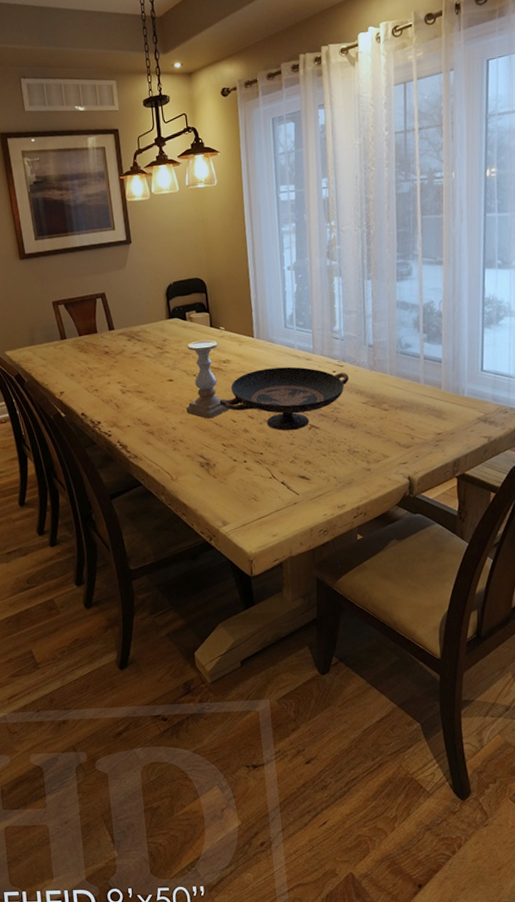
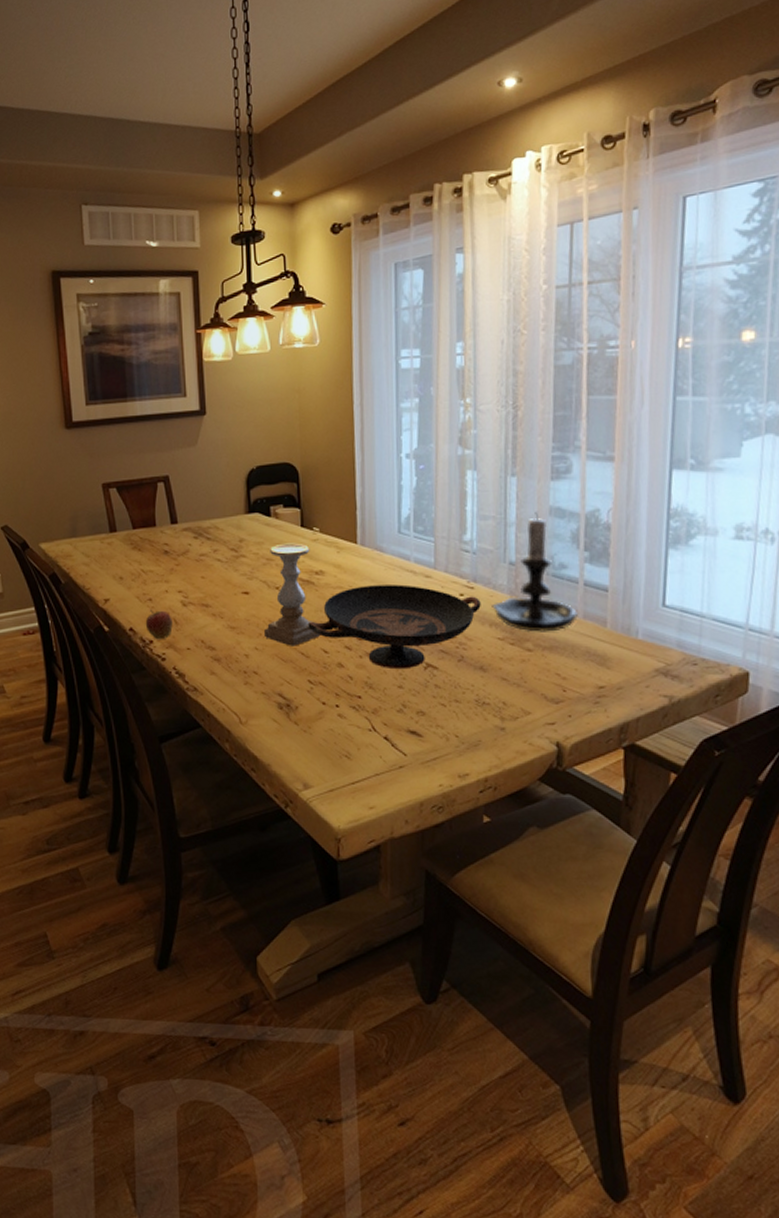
fruit: none [93,397,115,421] -> present [145,609,173,640]
candle holder: none [357,305,420,397] -> present [492,511,578,632]

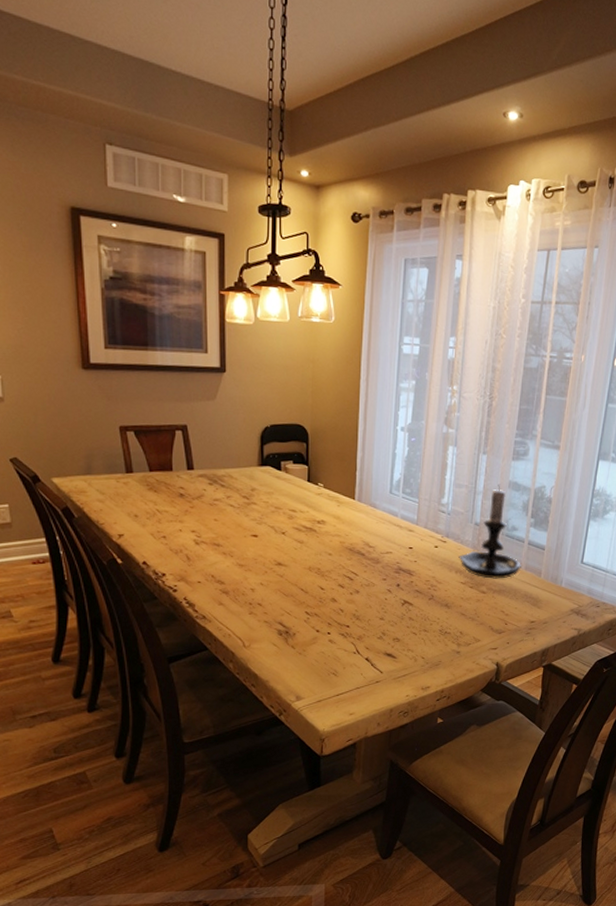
fruit: present [145,609,173,640] -> none [158,546,185,574]
candle holder: present [264,543,321,646] -> none [270,495,319,583]
decorative bowl: present [307,584,481,670] -> none [308,535,450,605]

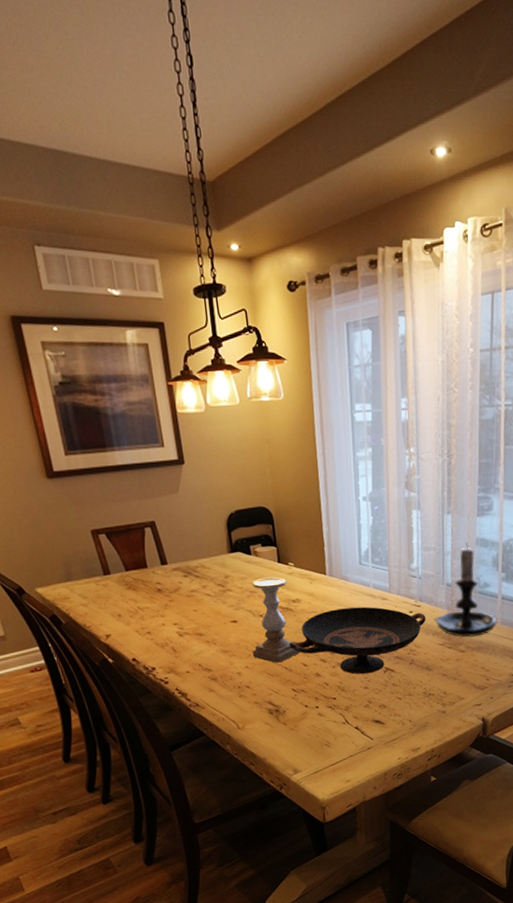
candle holder: none [270,495,319,583] -> present [252,577,301,663]
decorative bowl: none [308,535,450,605] -> present [289,606,426,675]

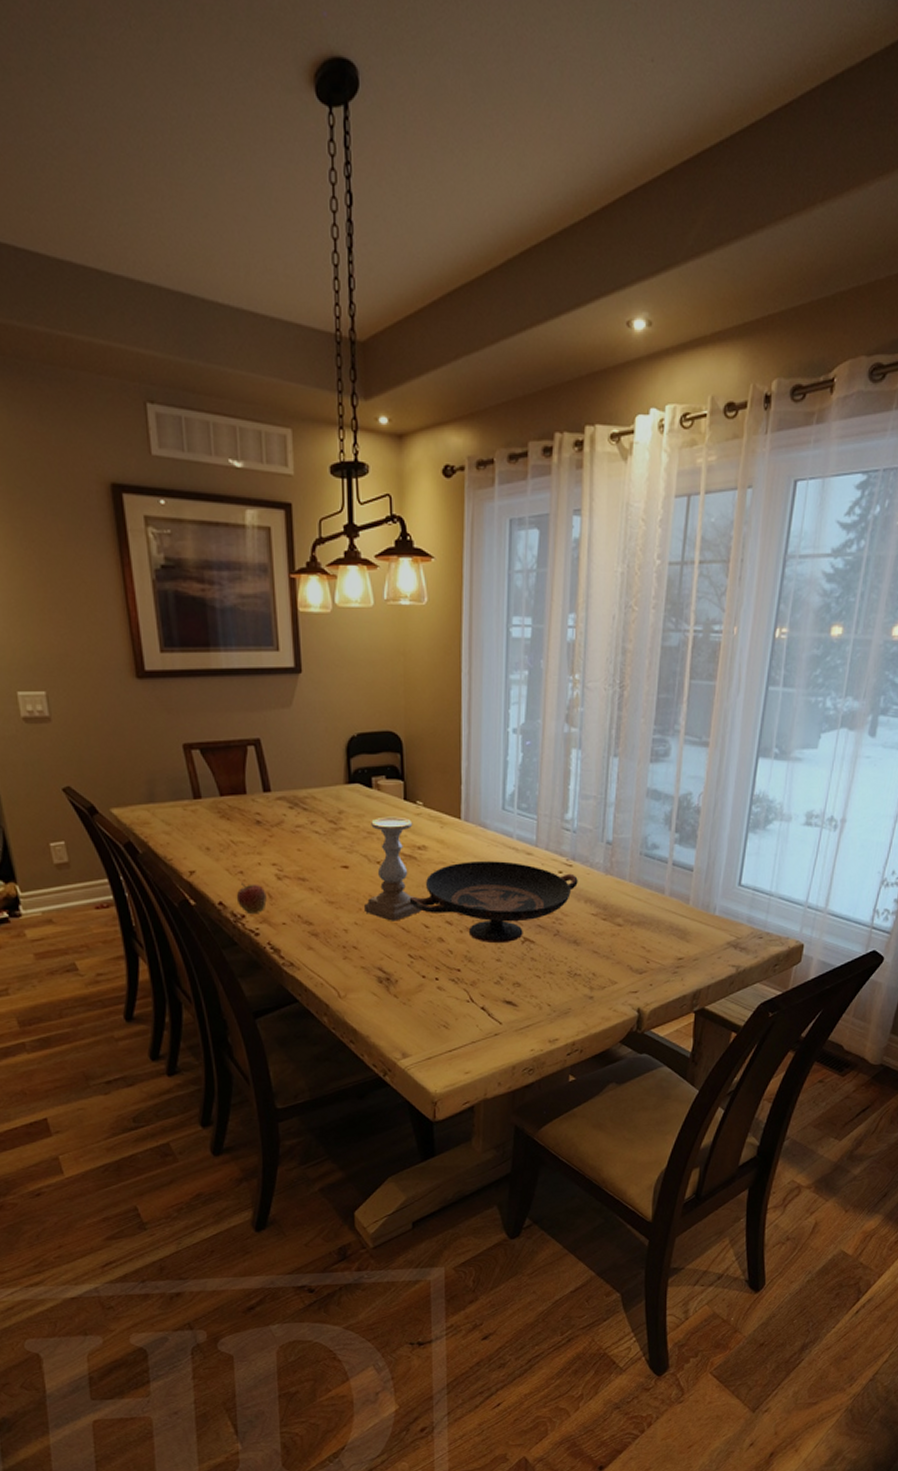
fruit: none [146,641,172,667] -> present [236,882,267,915]
candle holder: present [434,542,497,638] -> none [588,792,665,909]

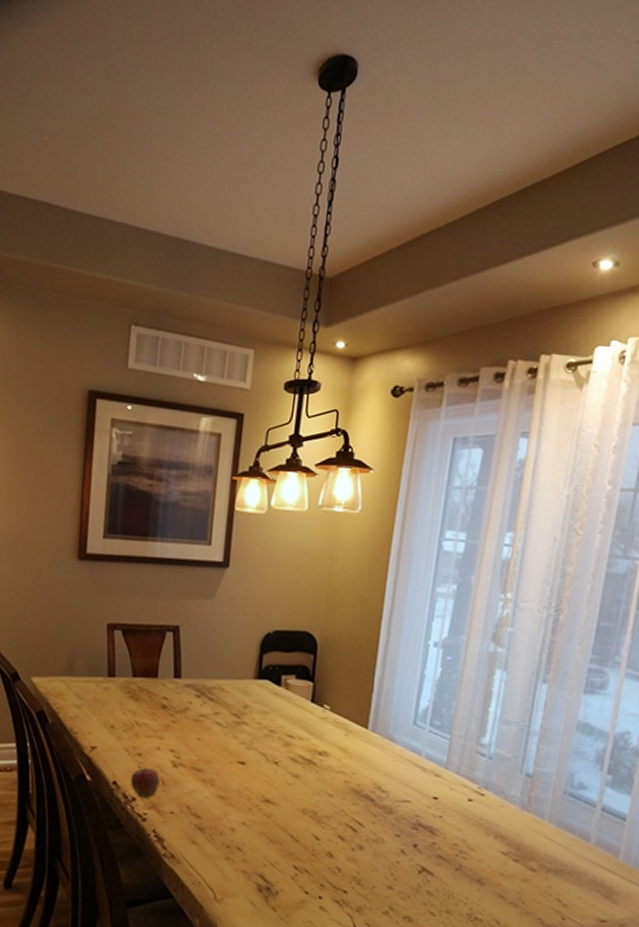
candle holder: present [364,816,422,921] -> none [255,716,317,828]
decorative bowl: present [409,861,578,944] -> none [302,774,489,870]

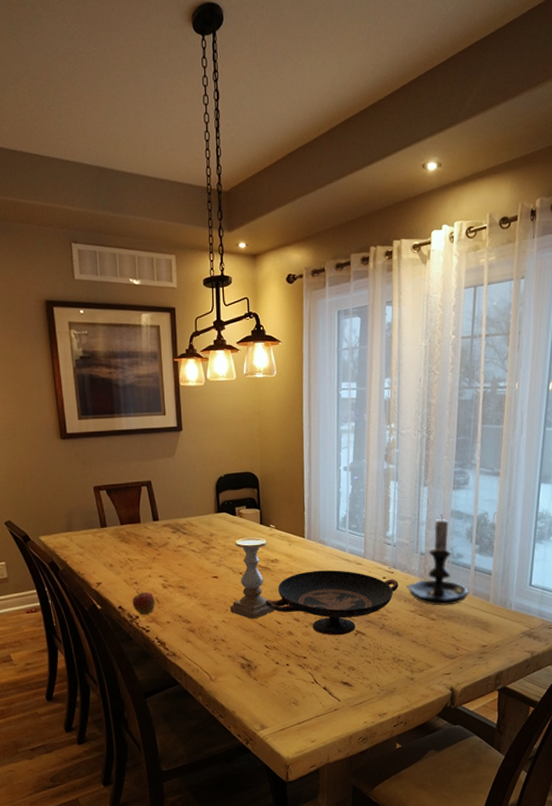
candle holder: none [255,716,317,828] -> present [230,537,276,619]
decorative bowl: none [302,774,489,870] -> present [265,570,398,636]
candle holder: none [500,724,590,855] -> present [406,513,469,606]

